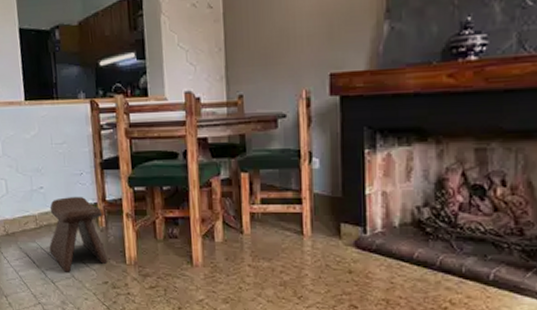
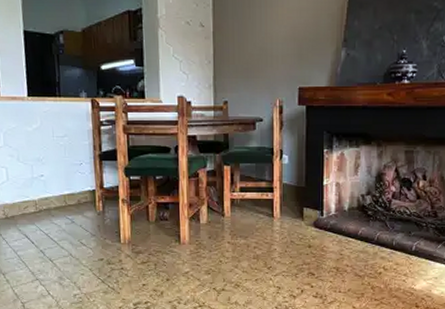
stool: present [49,196,108,272] -> none [48,183,104,251]

